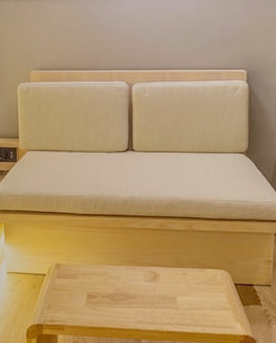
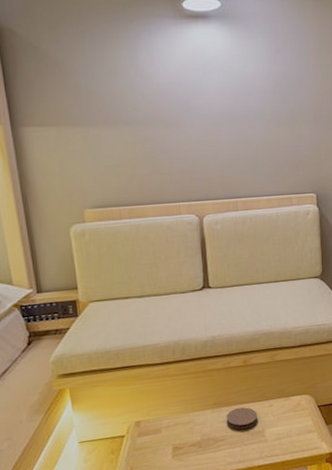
coaster: none [139,270,171,292] -> present [226,407,258,430]

